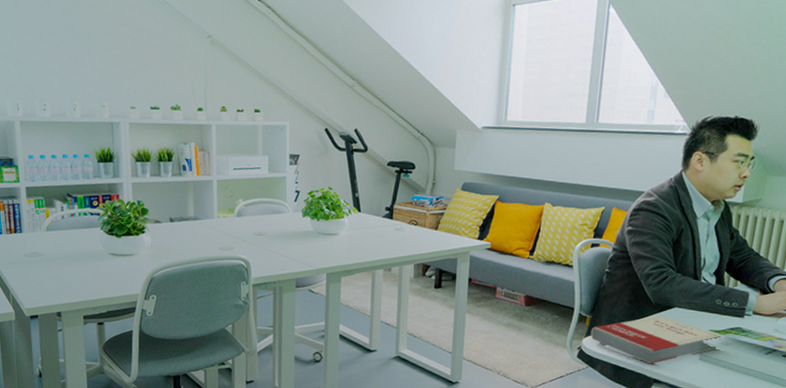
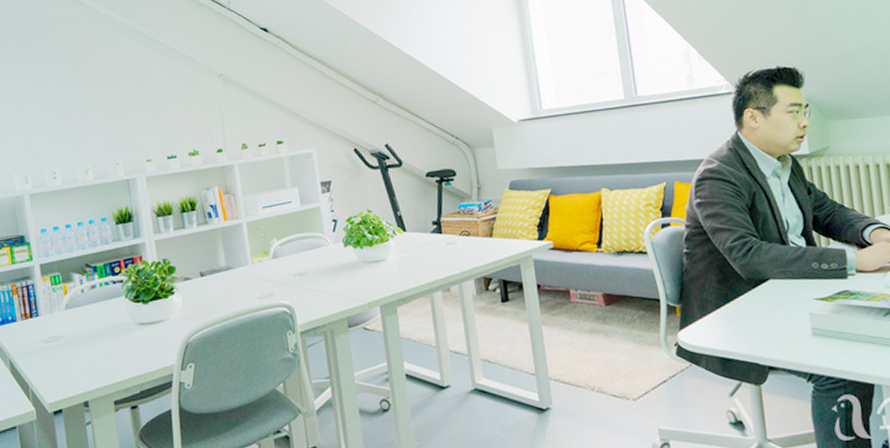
book: present [590,315,721,364] -> none [684,291,830,350]

